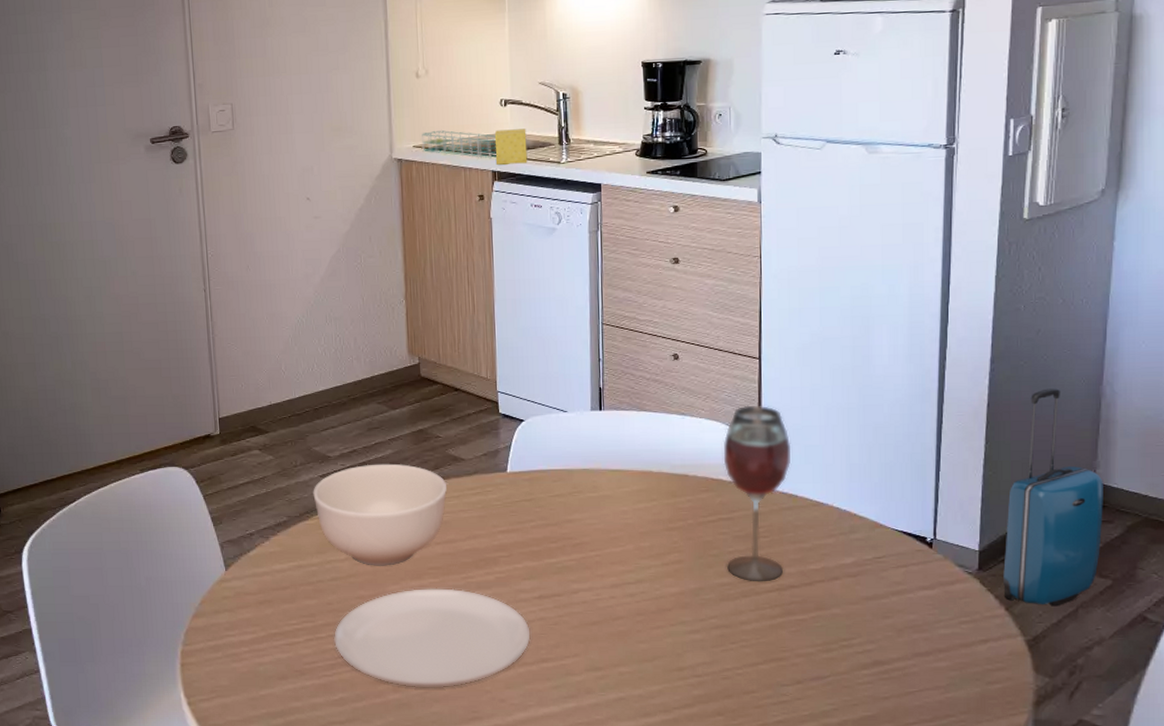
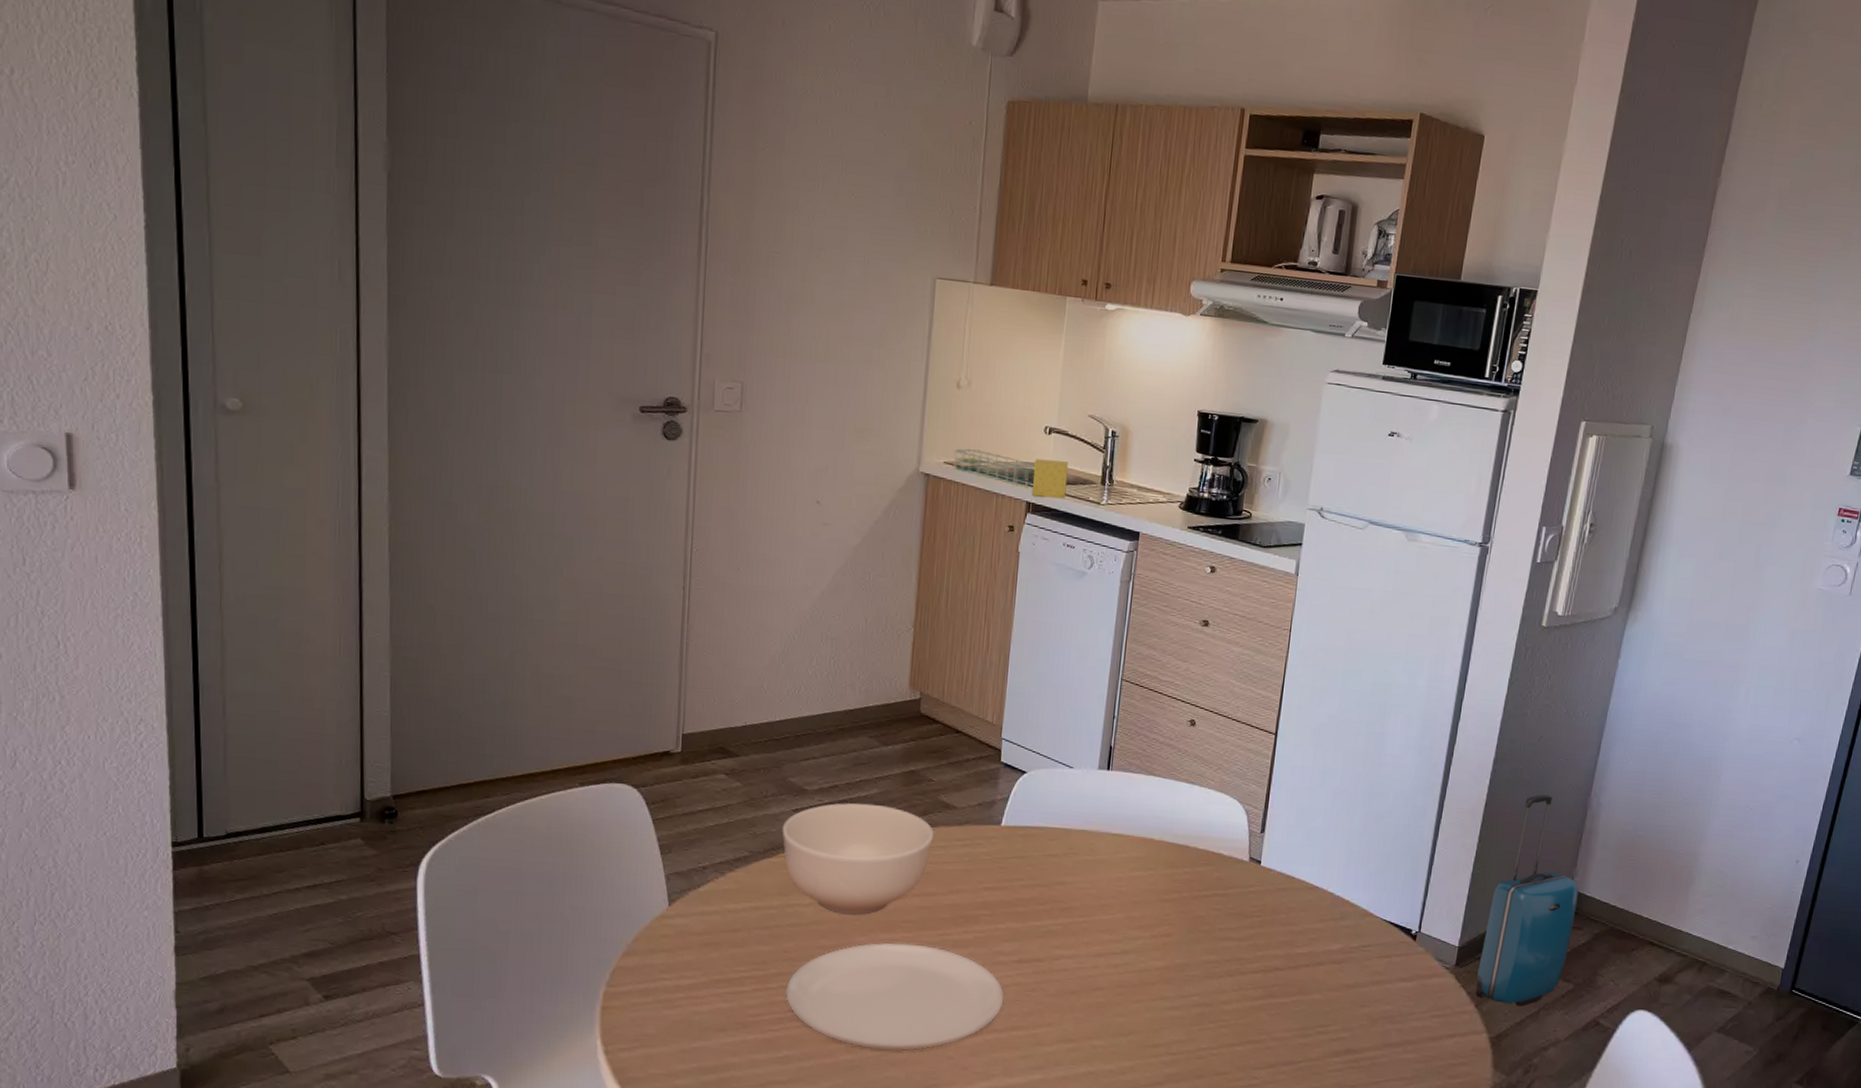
wineglass: present [723,405,792,582] -> none [1216,780,1296,962]

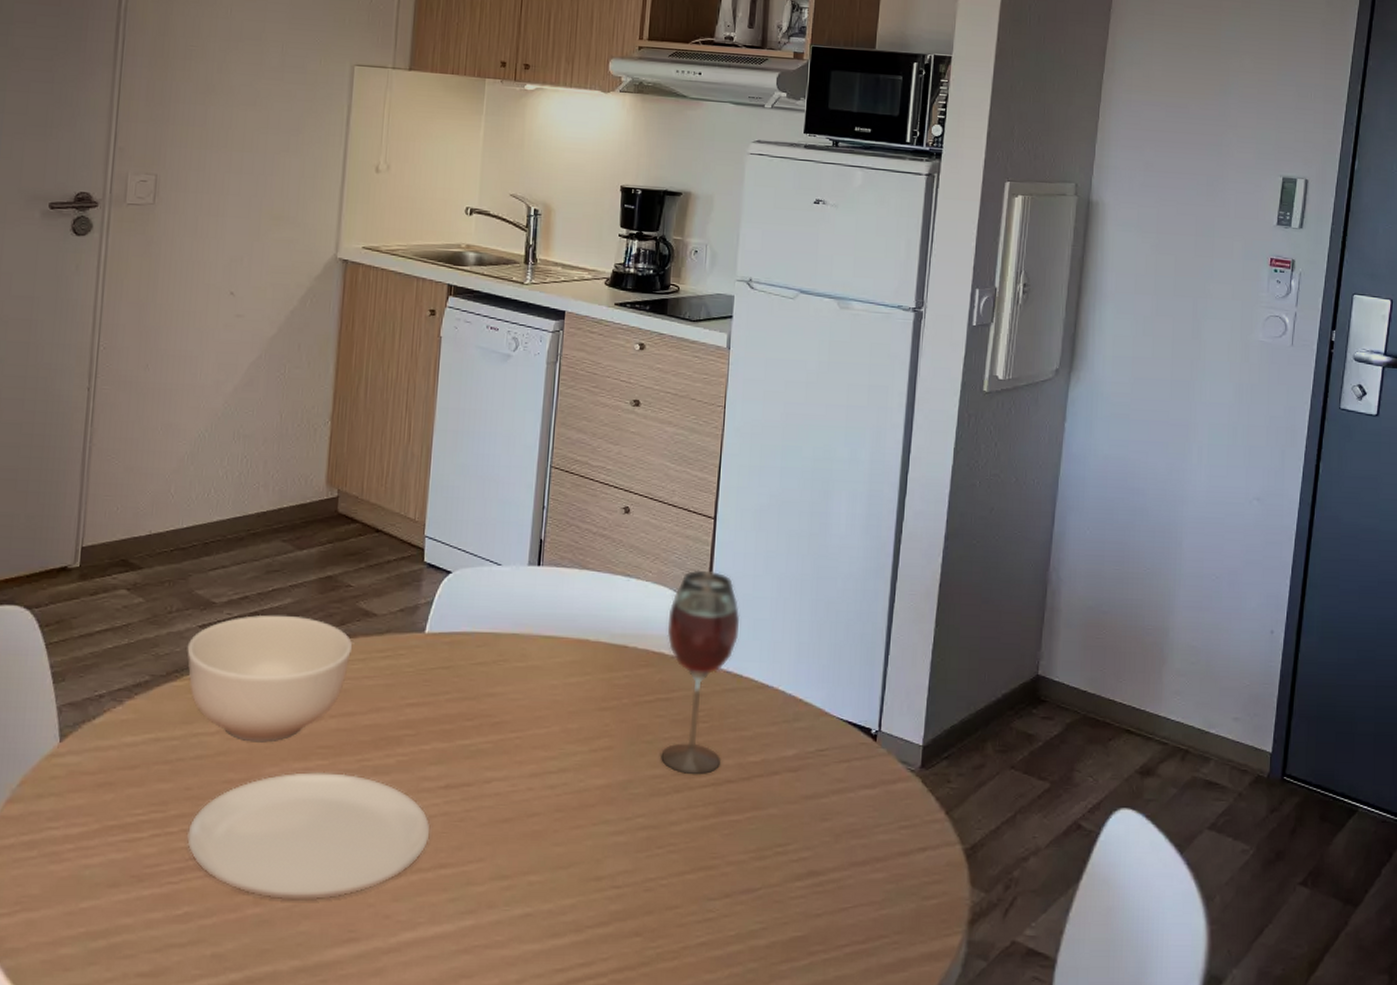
dish rack: present [953,449,1035,489] -> none [372,233,456,271]
sponge: present [1032,459,1069,499] -> none [453,240,491,280]
wineglass: none [1216,780,1296,962] -> present [661,570,740,775]
suitcase: present [1476,794,1579,1007] -> none [945,571,1046,811]

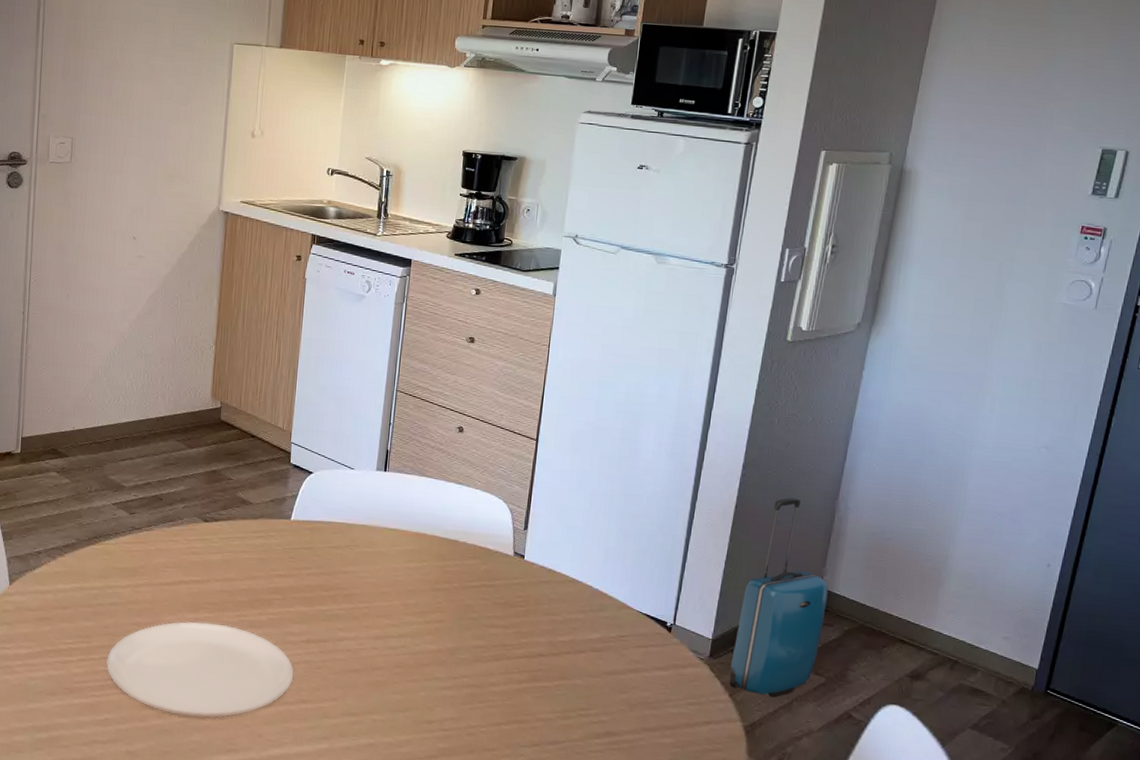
bowl: present [187,614,353,743] -> none [103,497,233,597]
wineglass: present [661,570,740,775] -> none [484,482,556,648]
suitcase: none [945,571,1046,811] -> present [730,497,829,697]

